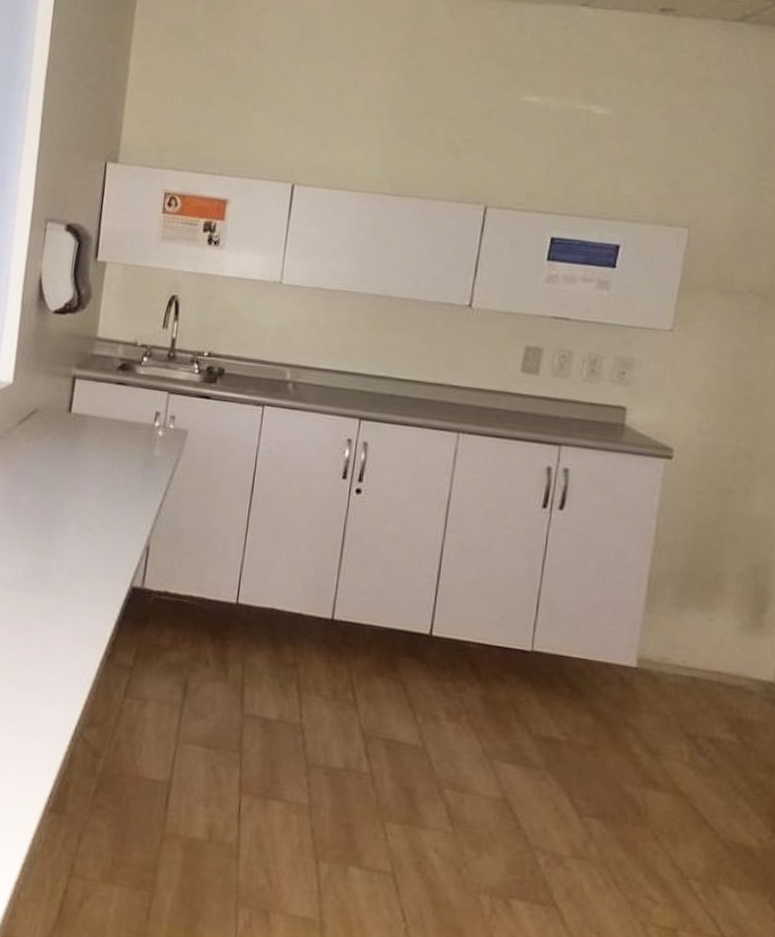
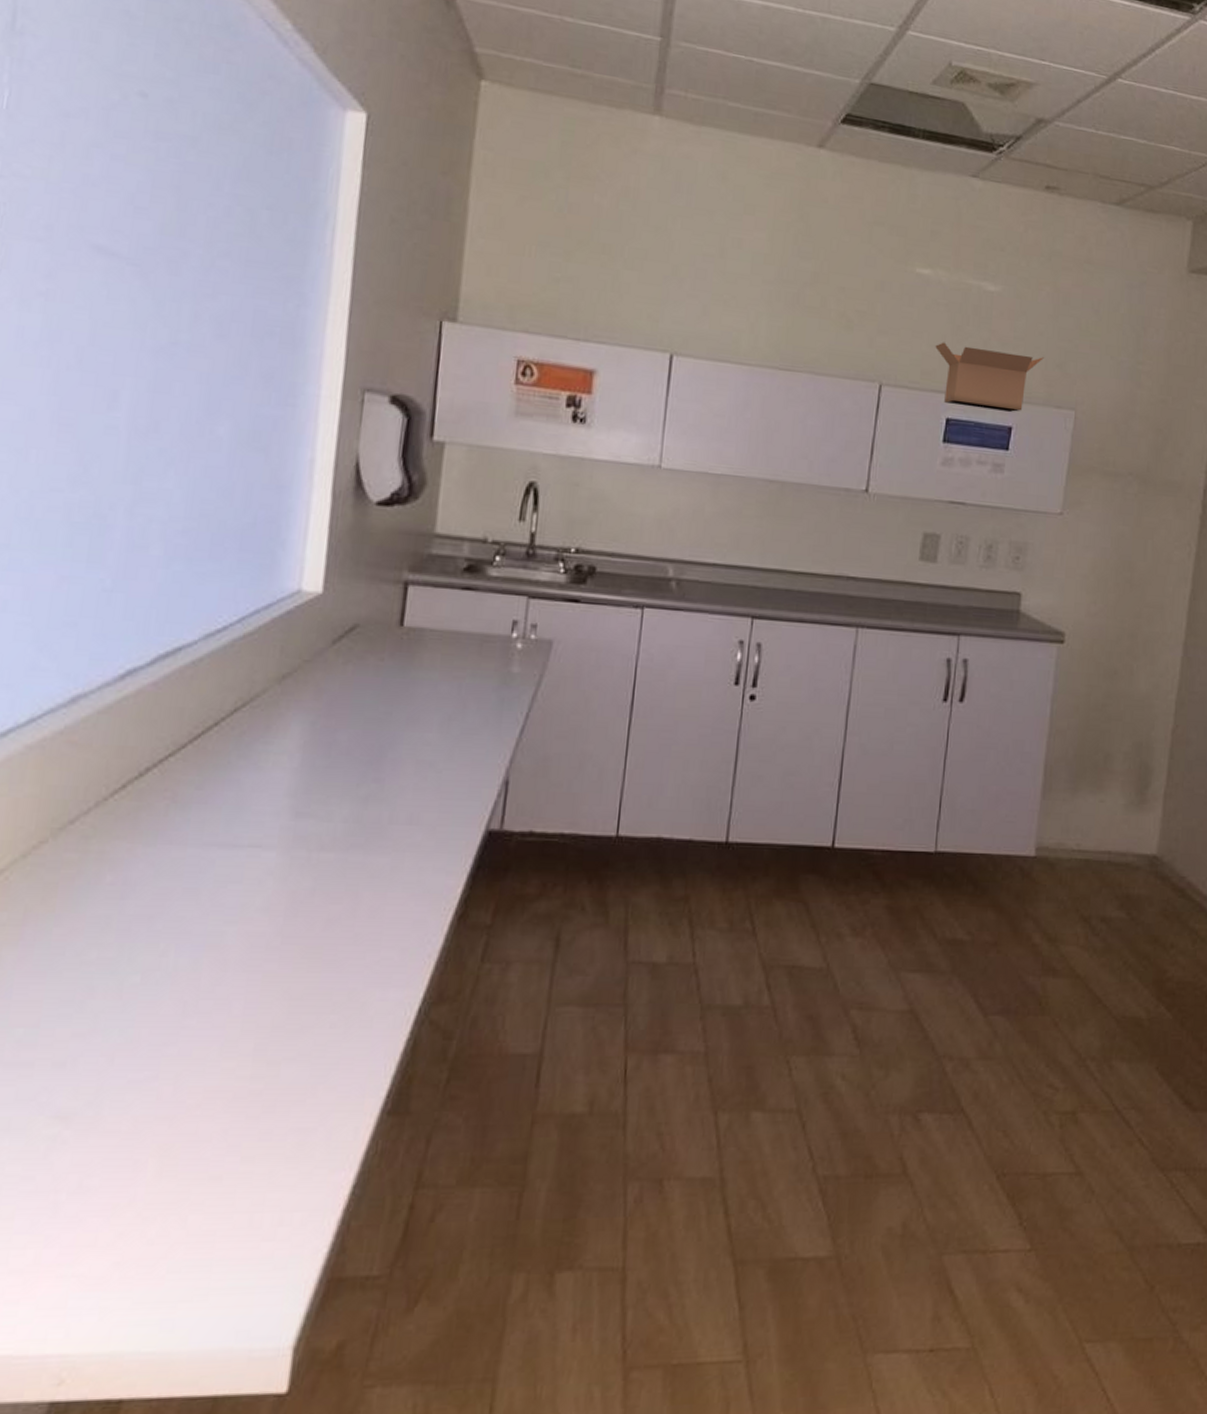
cardboard box: none [541,165,655,232] -> present [935,342,1044,413]

